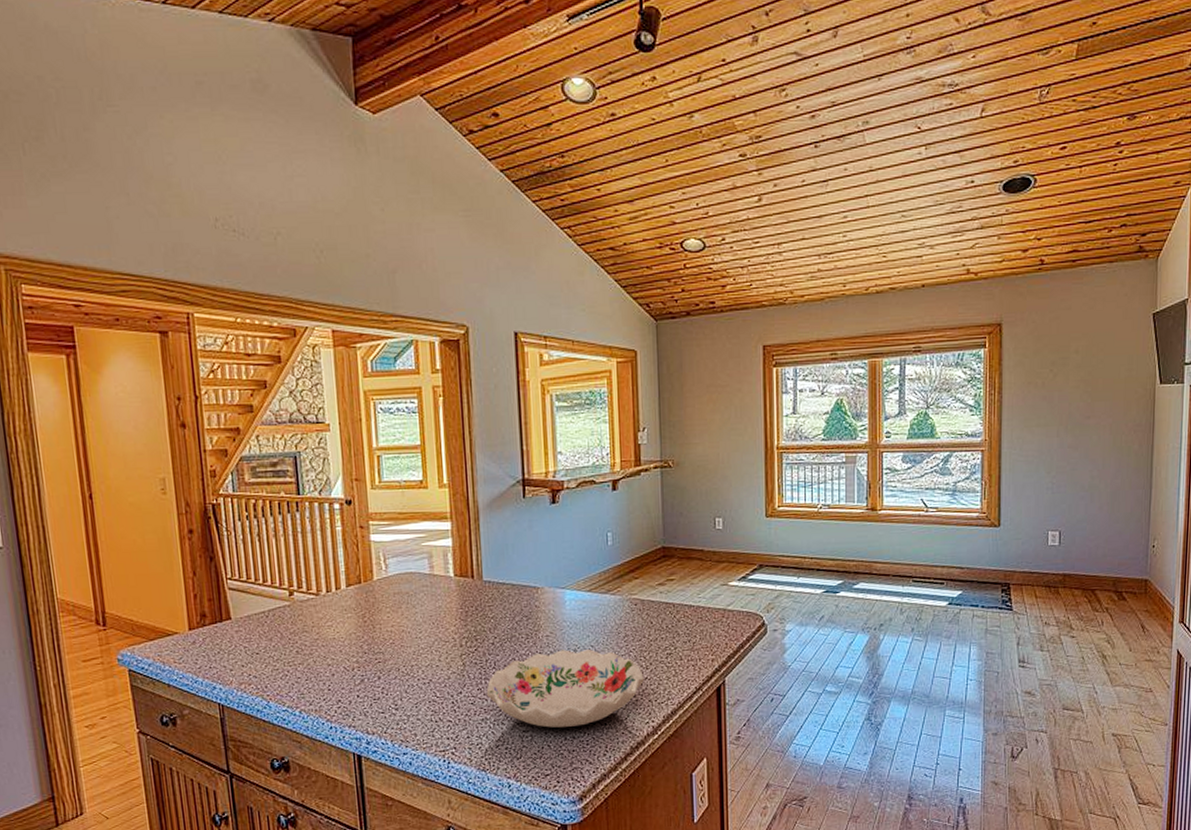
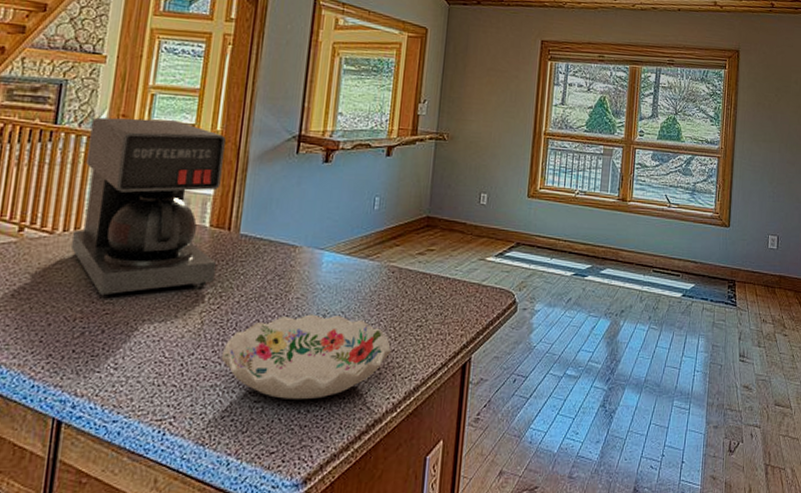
coffee maker: none [329,479,467,648] -> present [72,117,226,297]

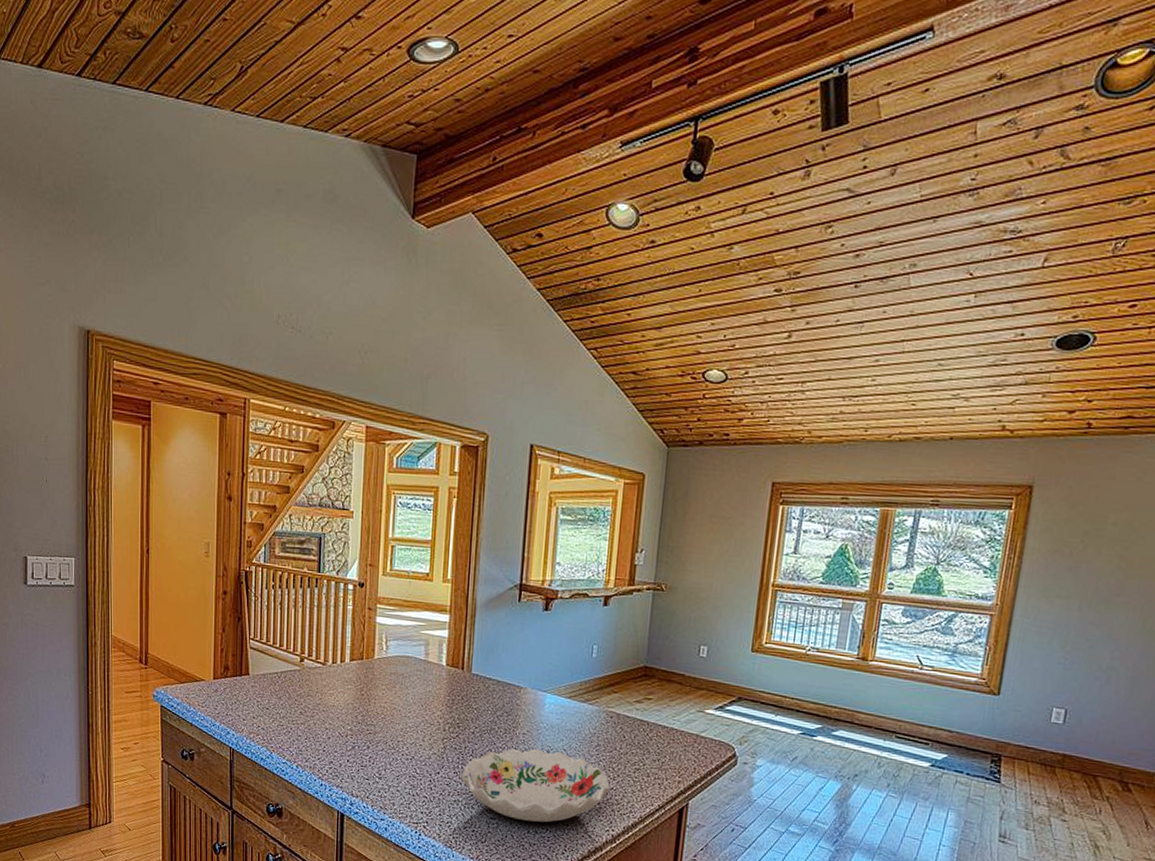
coffee maker: present [72,117,226,297] -> none [340,566,456,720]

